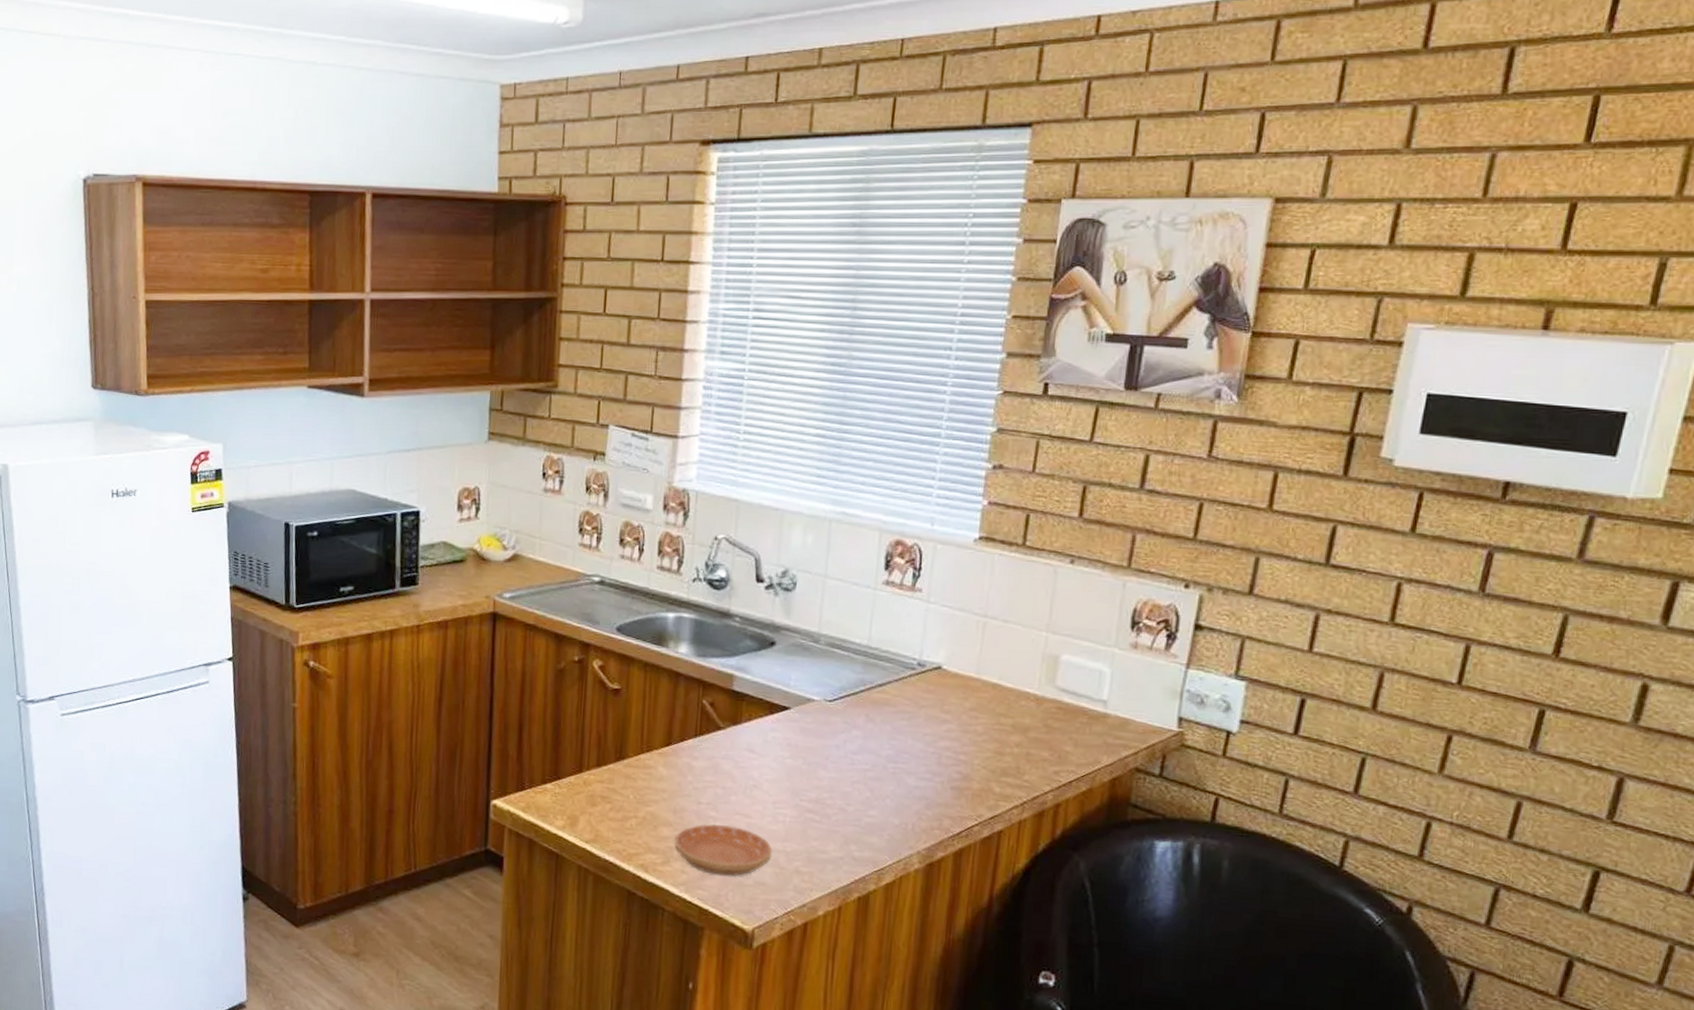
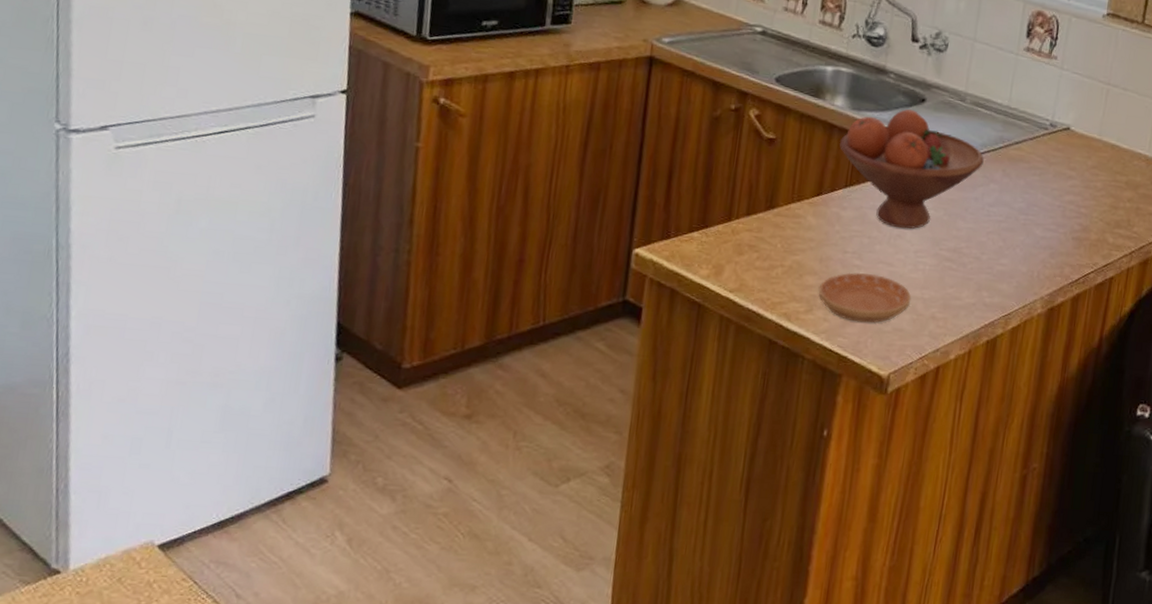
fruit bowl: none [687,654,844,779] -> present [840,109,984,229]

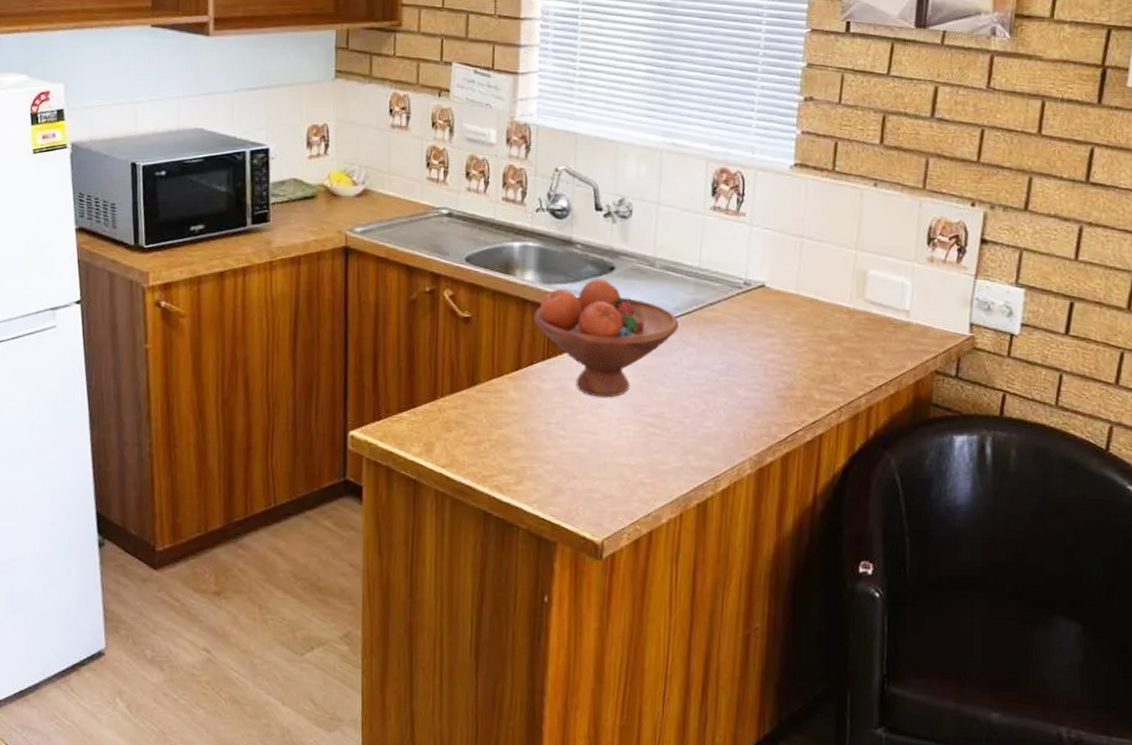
saucer: present [818,272,912,323] -> none [526,443,618,492]

